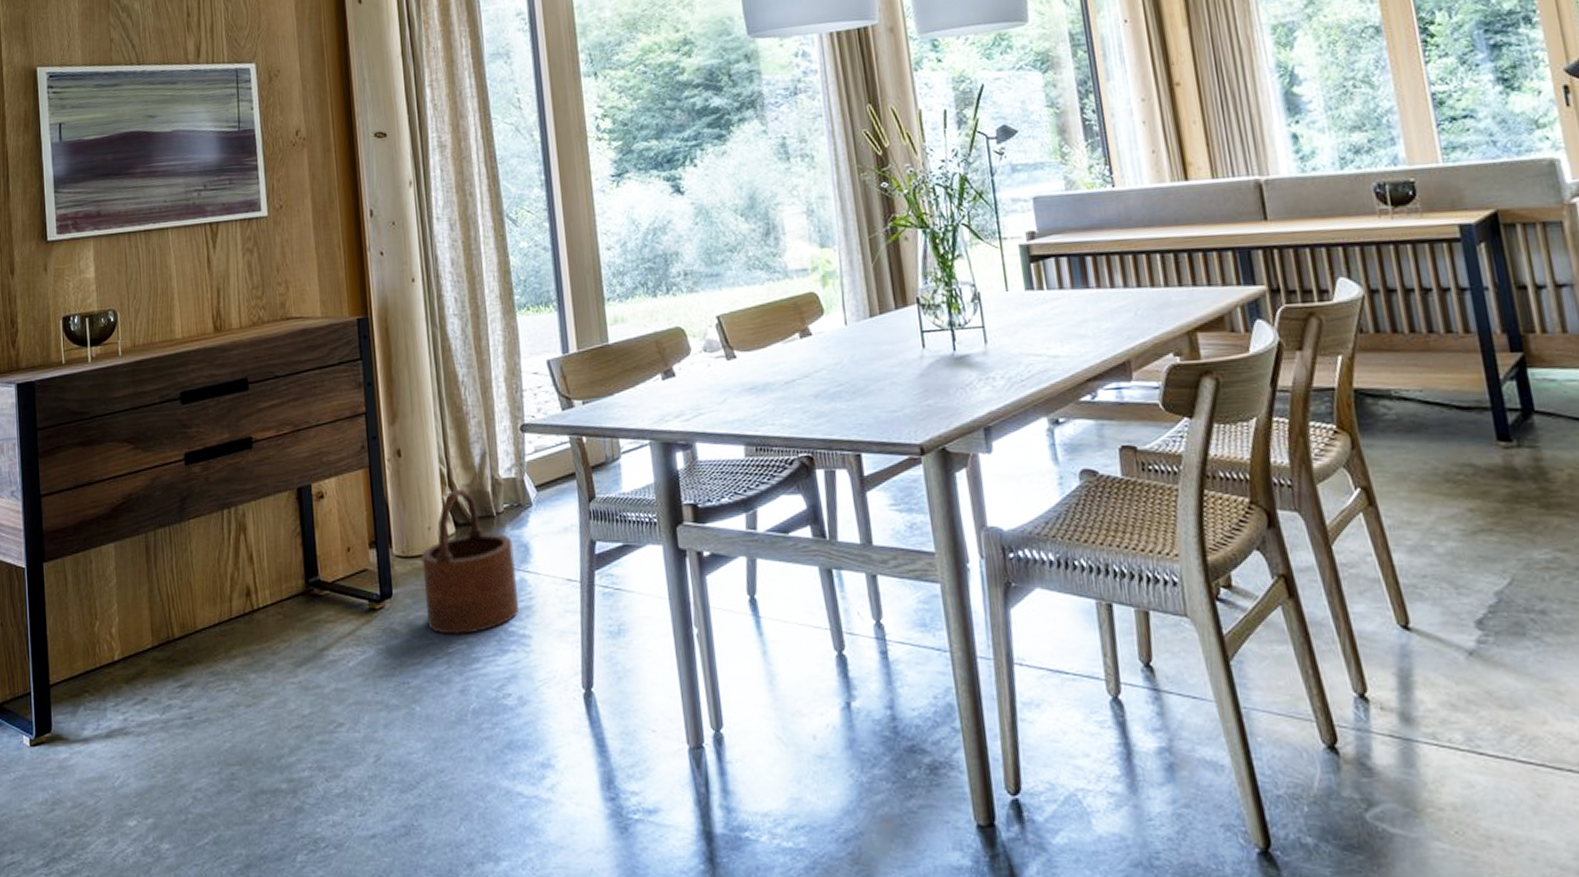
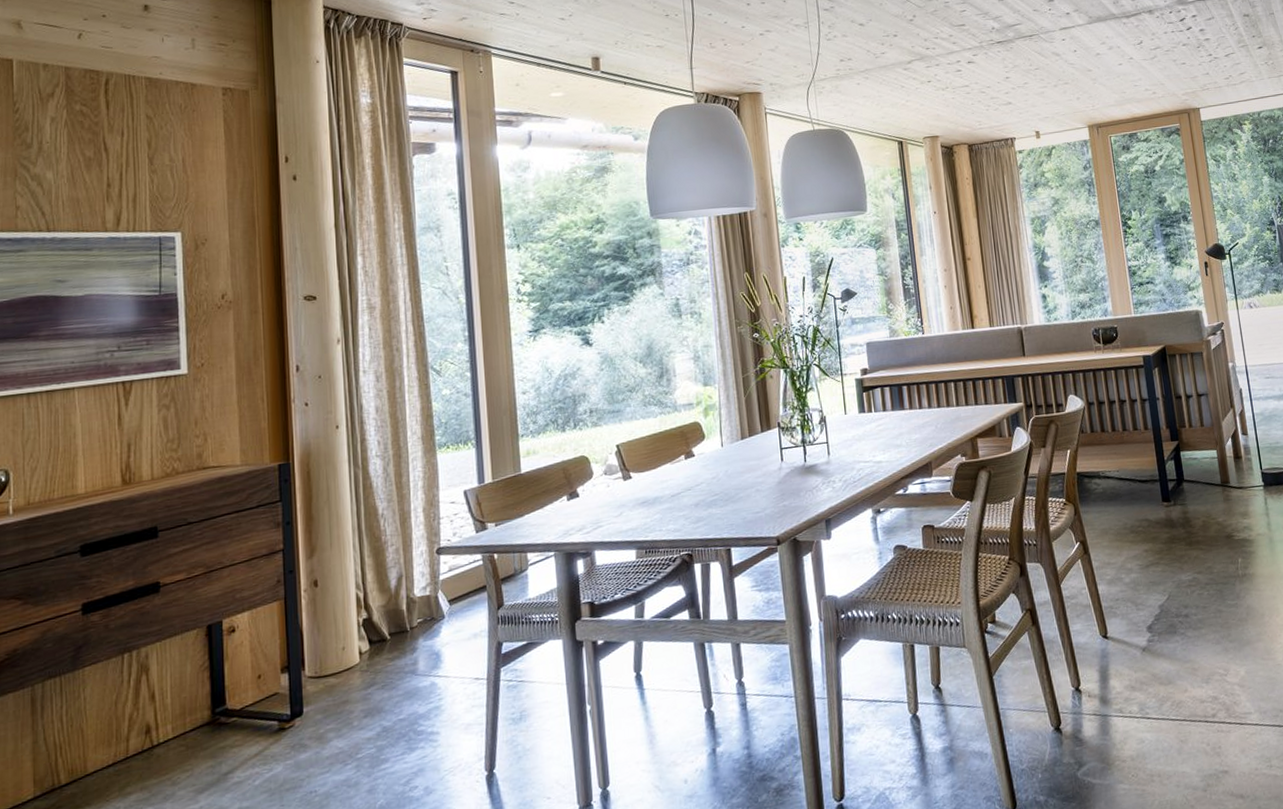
wooden bucket: present [421,489,520,635] -> none [334,610,429,743]

